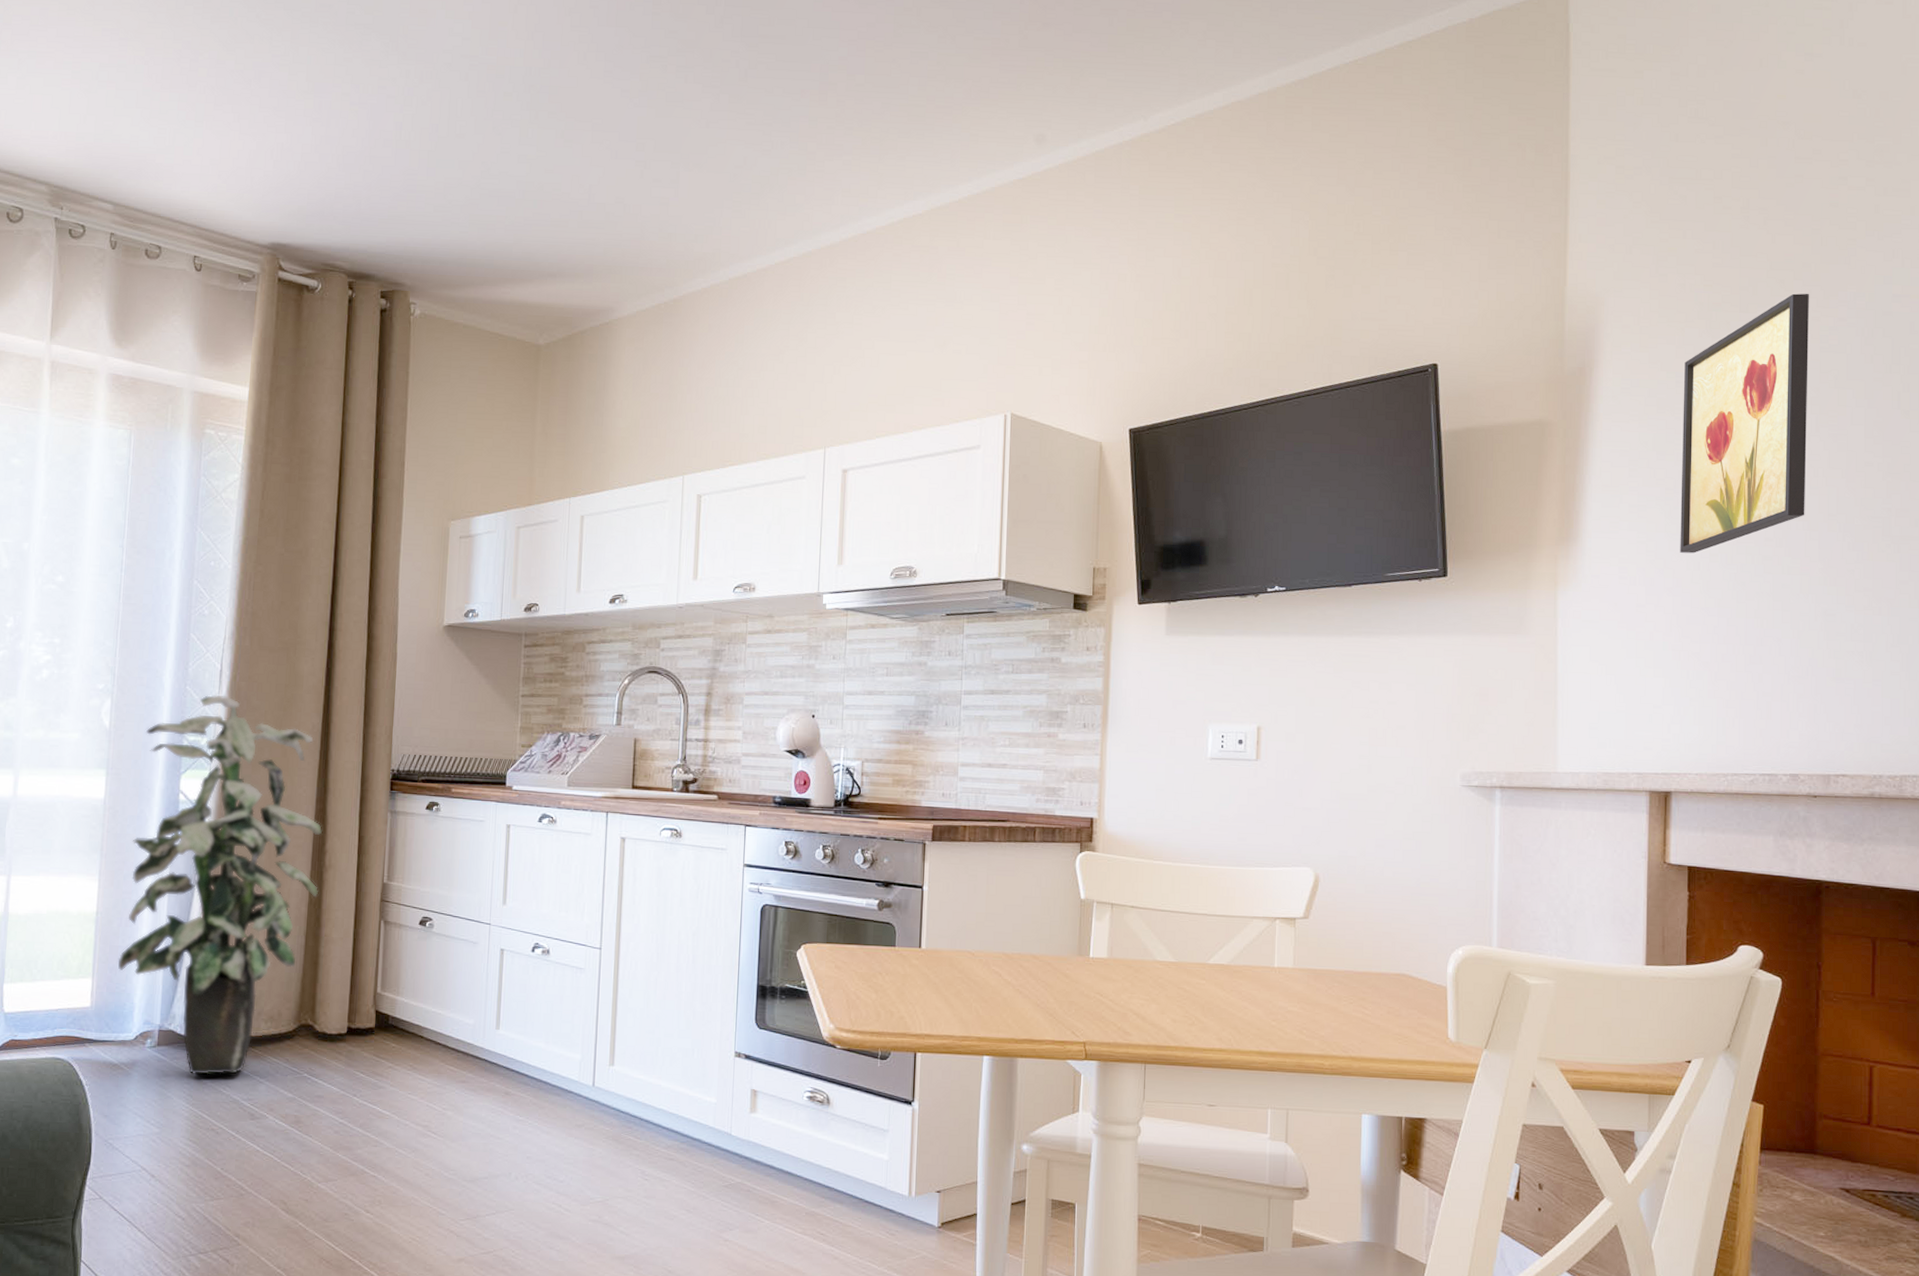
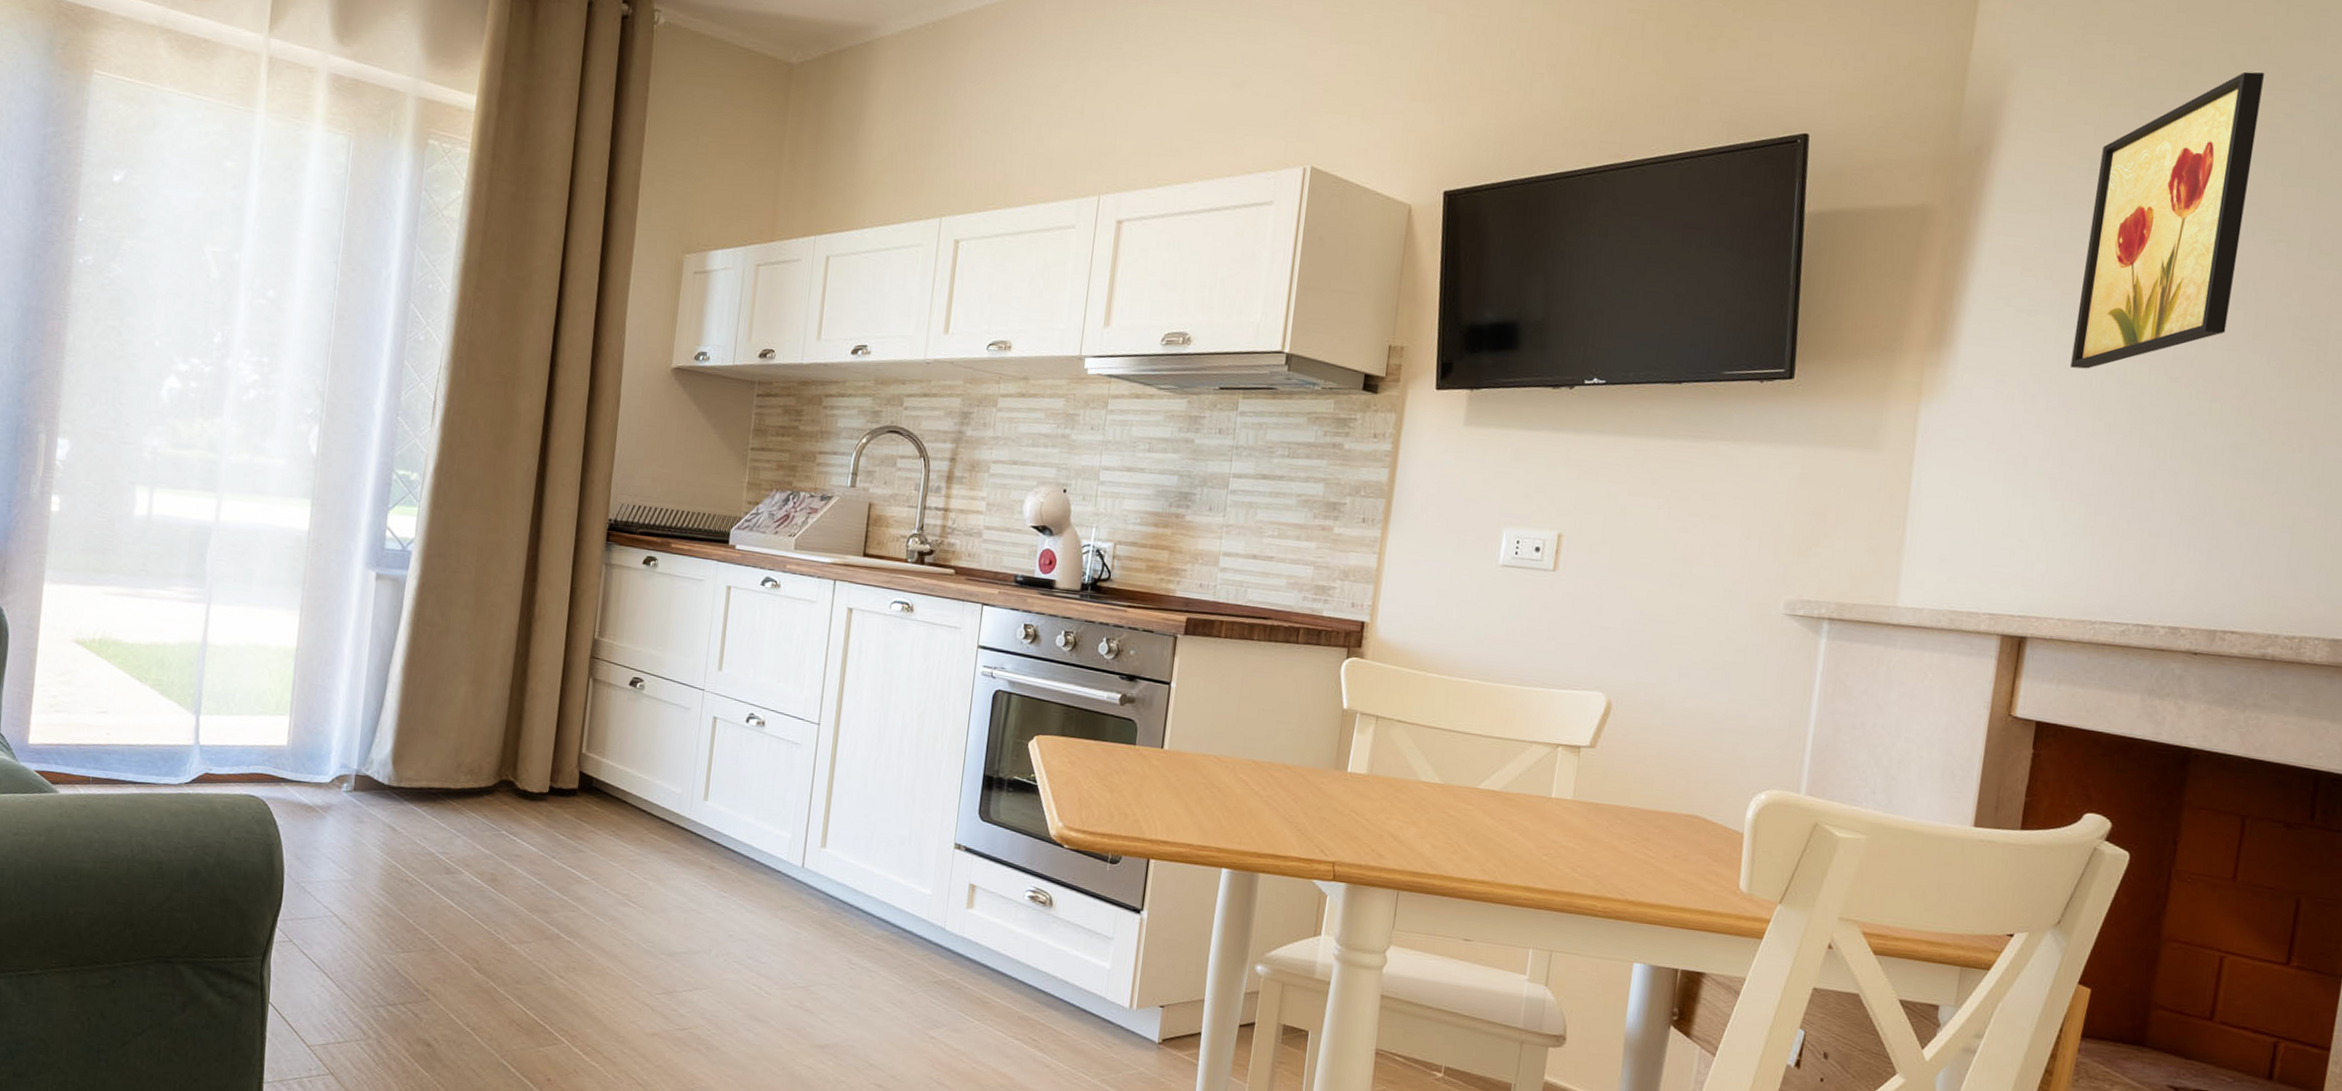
indoor plant: present [118,694,323,1075] -> none [316,427,534,826]

